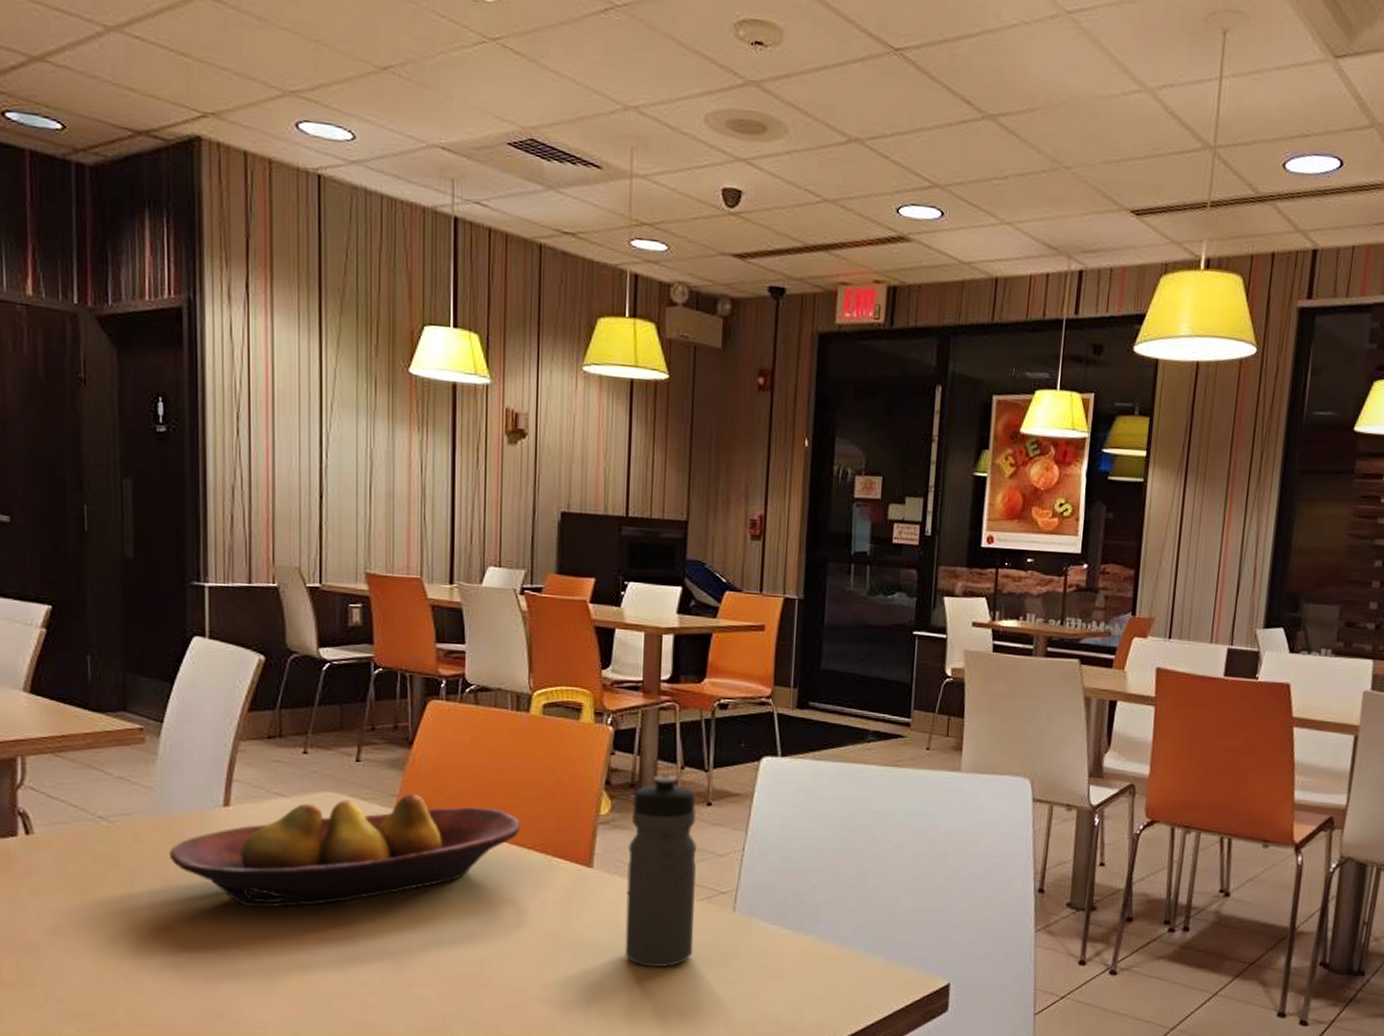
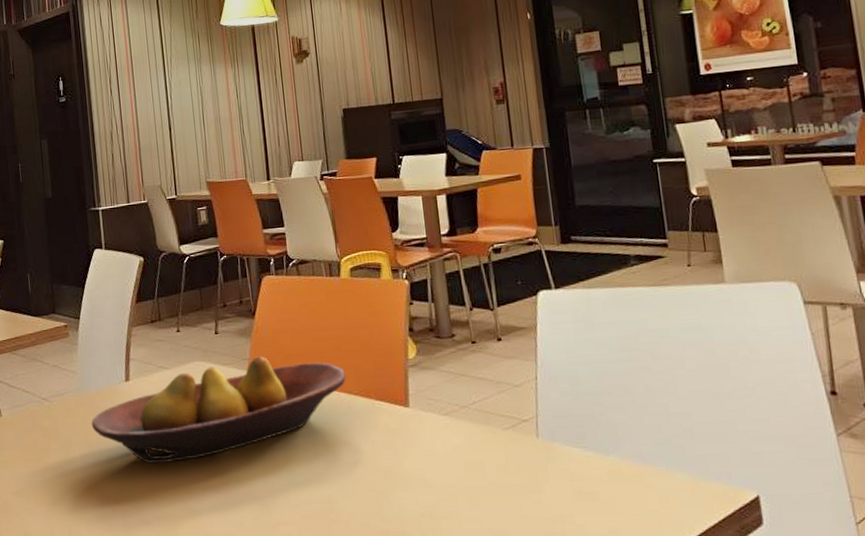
water bottle: present [625,775,697,968] -> none [434,317,508,497]

